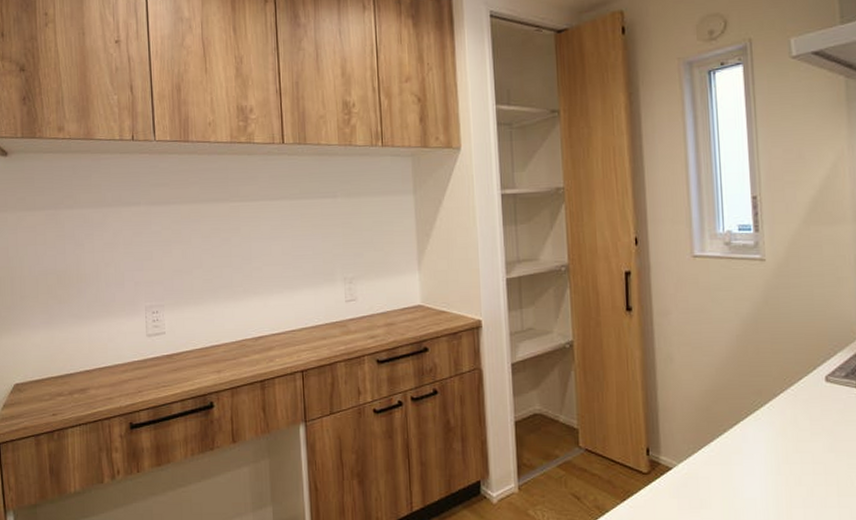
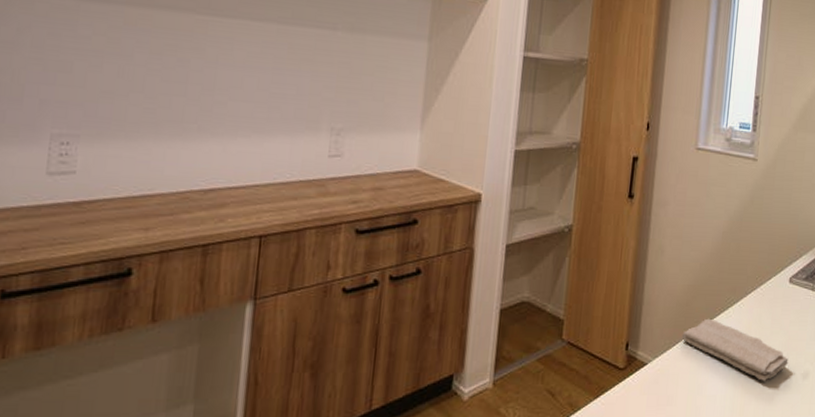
washcloth: none [706,422,838,485] -> present [682,318,789,382]

